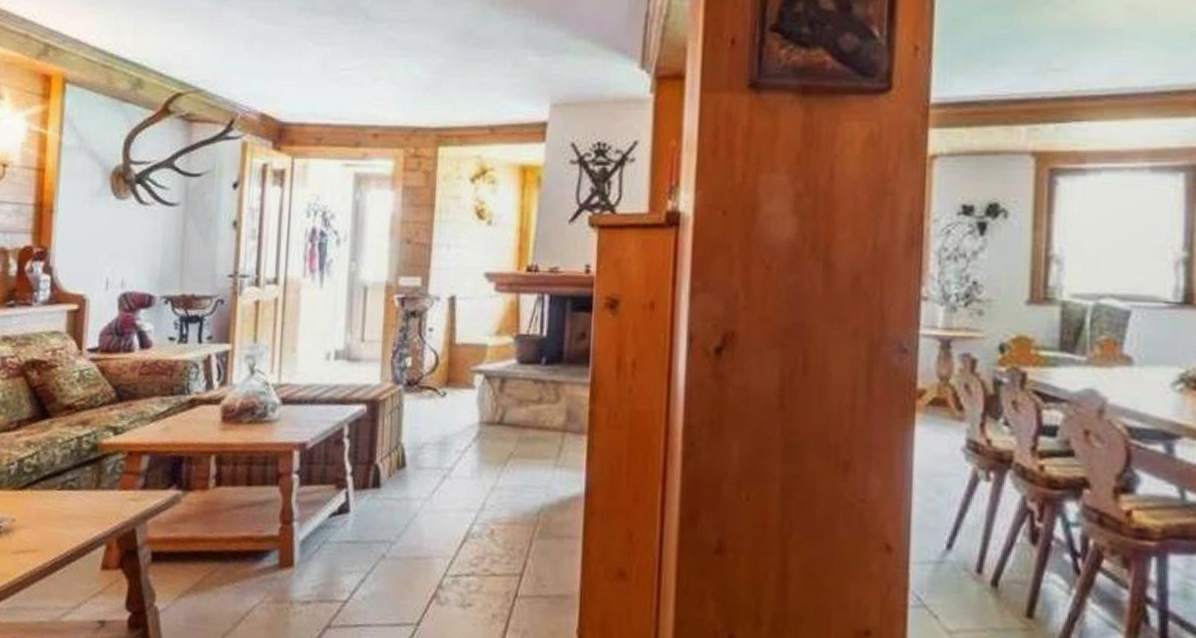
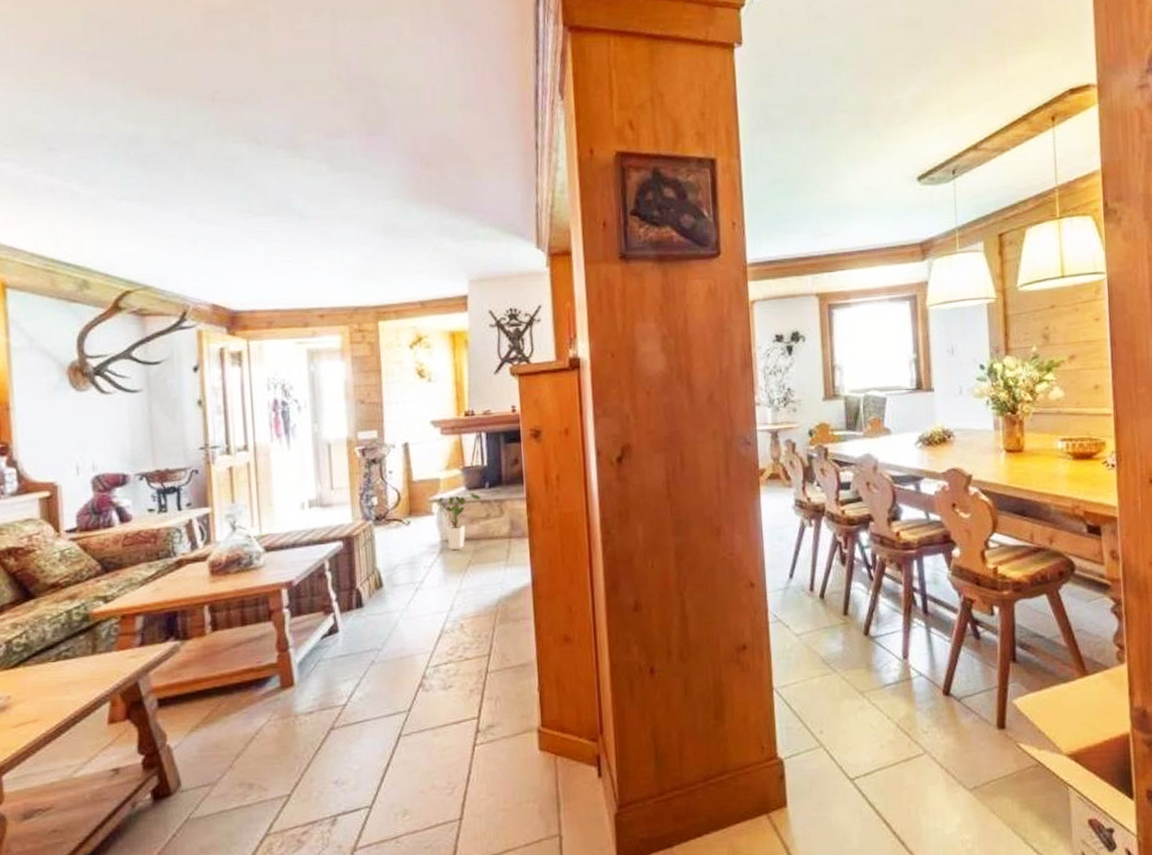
house plant: none [480,368,535,436] -> present [437,493,482,550]

